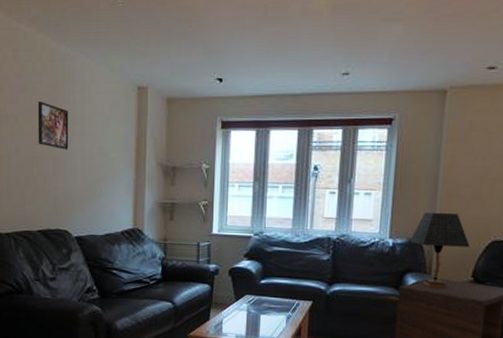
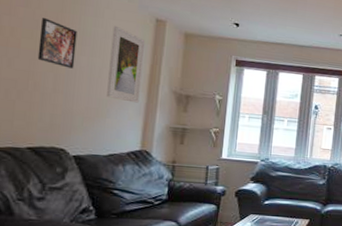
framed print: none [99,100,128,180] -> present [107,25,145,103]

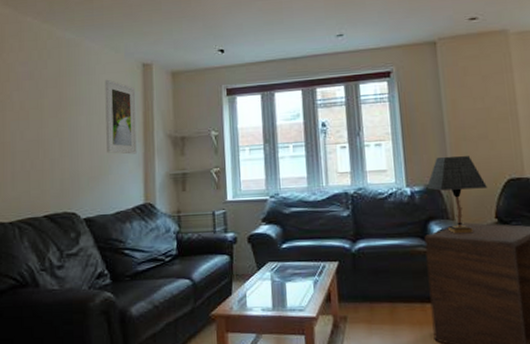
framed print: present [37,18,78,69] -> none [43,86,75,131]

